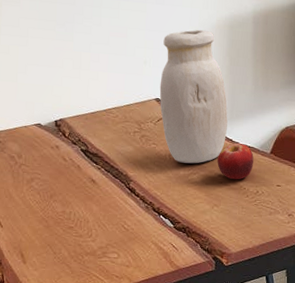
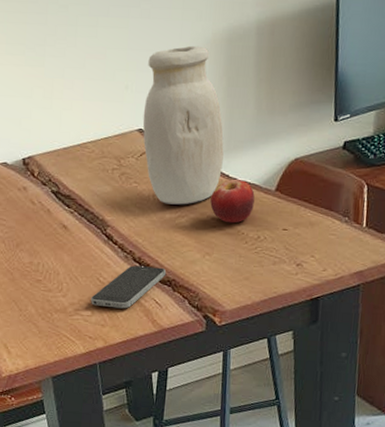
smartphone: none [117,215,182,252] -> present [91,265,167,309]

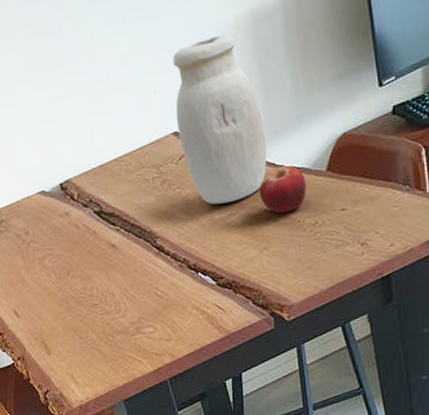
smartphone: present [91,265,167,309] -> none [151,271,225,321]

